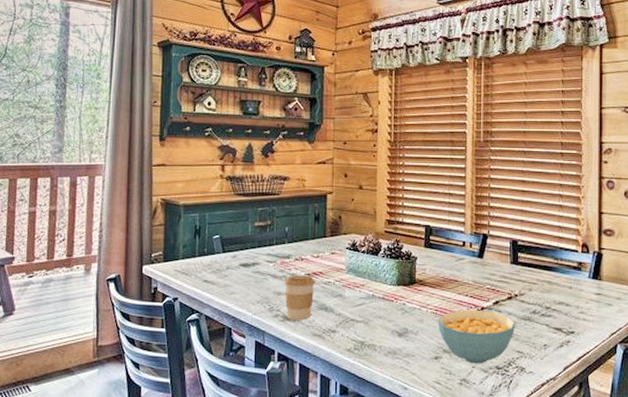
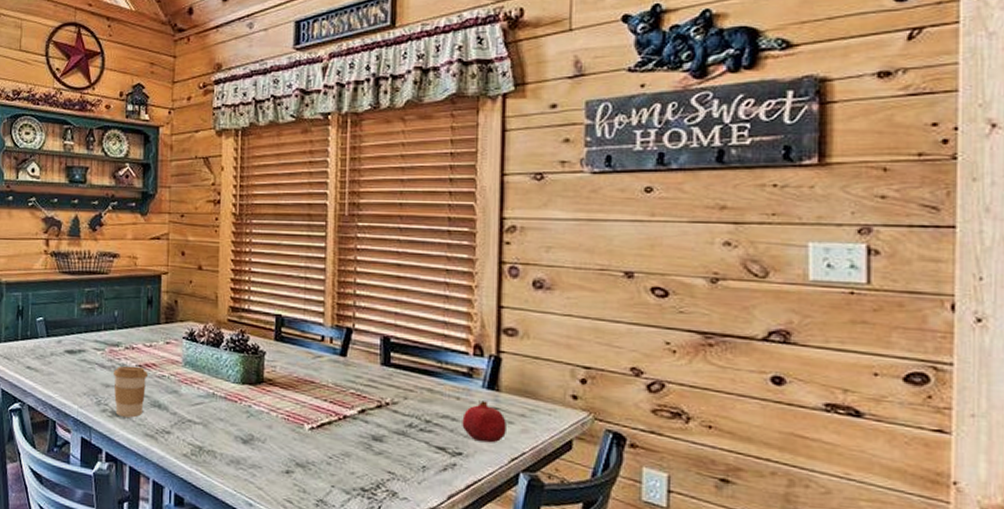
cereal bowl: present [438,309,515,364] -> none [290,417,385,484]
fruit: none [574,288,607,322] -> present [462,400,506,443]

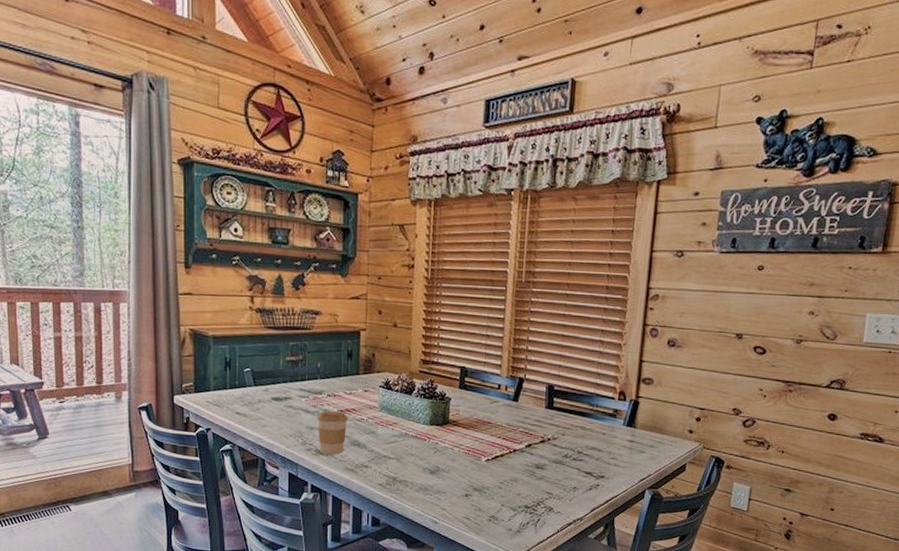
fruit: present [462,400,506,443] -> none [605,435,639,468]

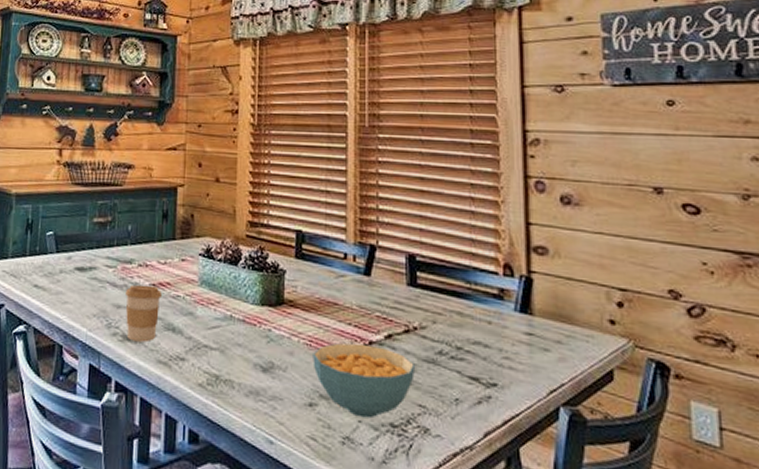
cereal bowl: none [469,451,546,503] -> present [313,343,415,418]

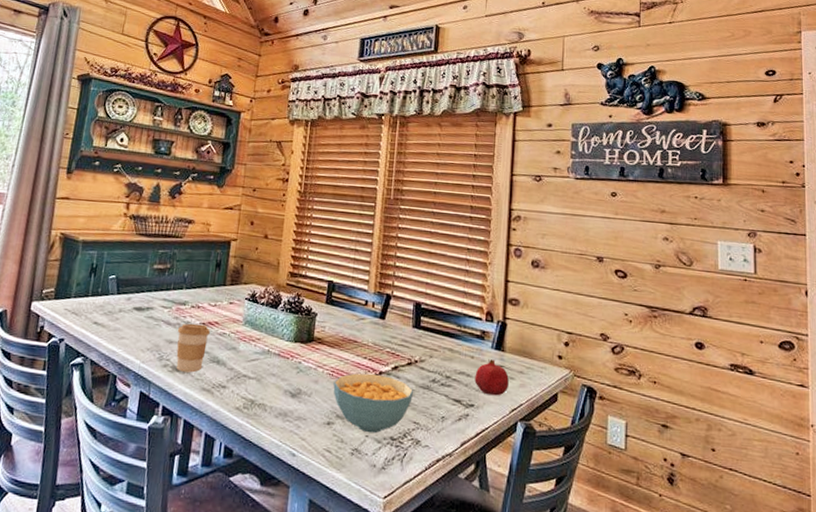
fruit: none [495,325,543,373] -> present [474,359,509,396]

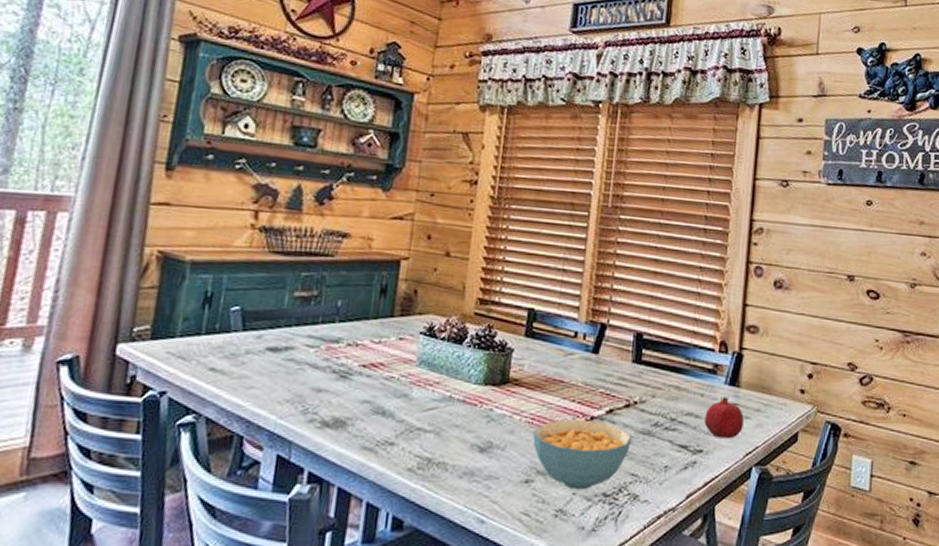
coffee cup: present [176,323,210,373] -> none [326,365,373,428]

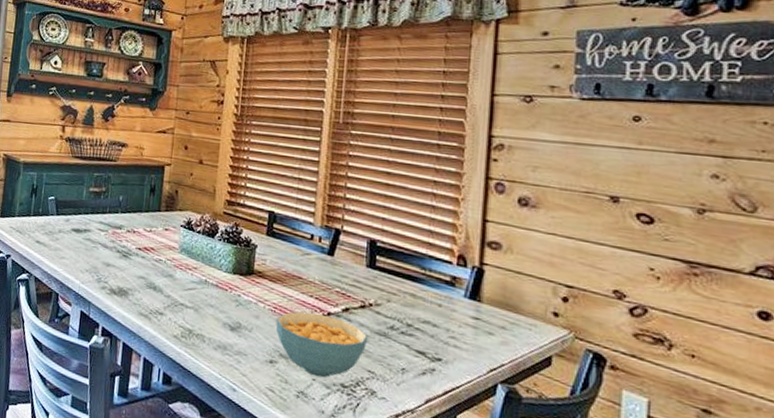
fruit: present [704,397,744,439] -> none [442,309,487,352]

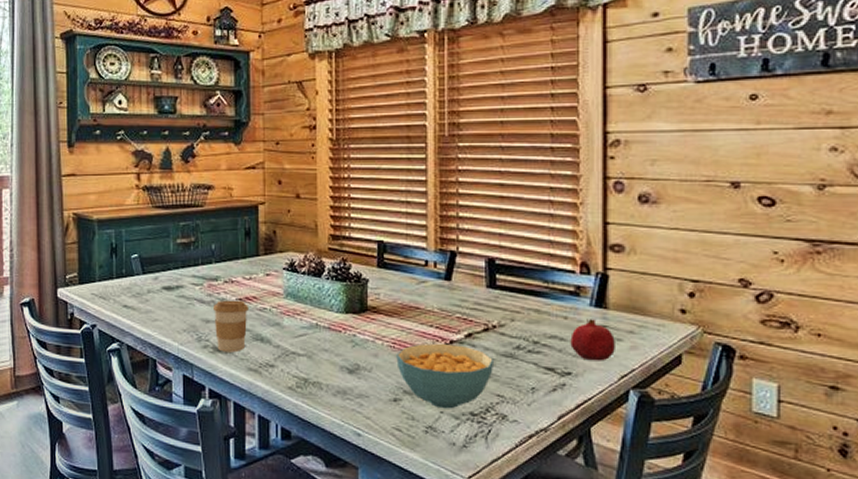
coffee cup: none [113,247,146,297] -> present [214,300,248,353]
fruit: none [442,309,487,352] -> present [570,319,615,361]

